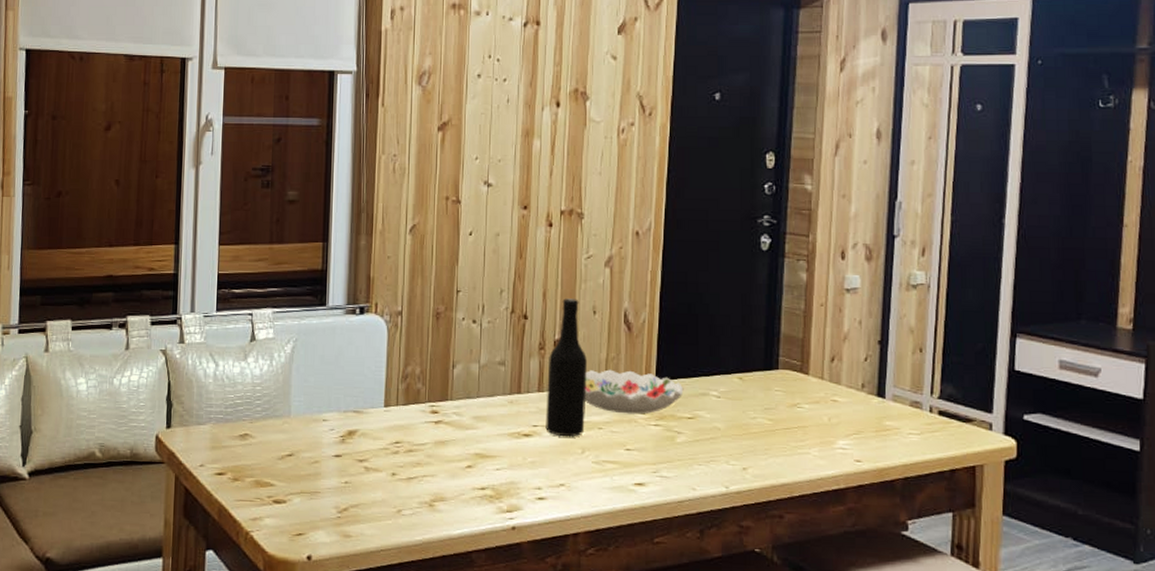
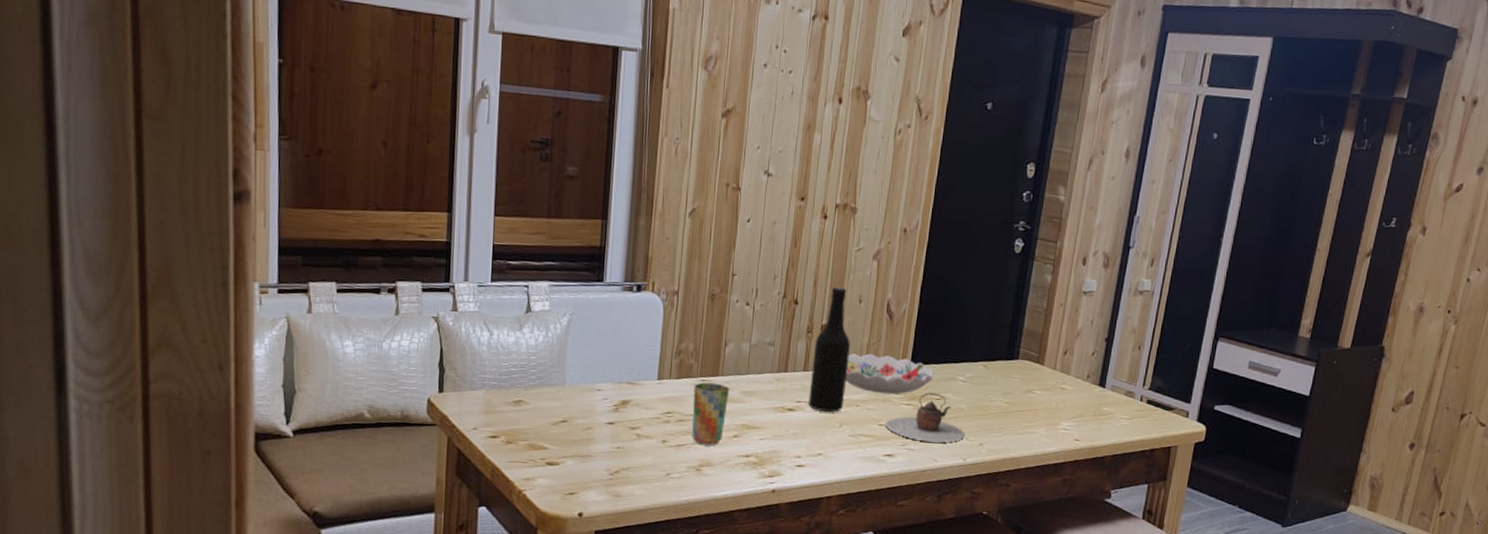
cup: none [422,408,460,478] -> present [692,382,729,445]
teapot: none [633,411,725,468] -> present [885,392,965,443]

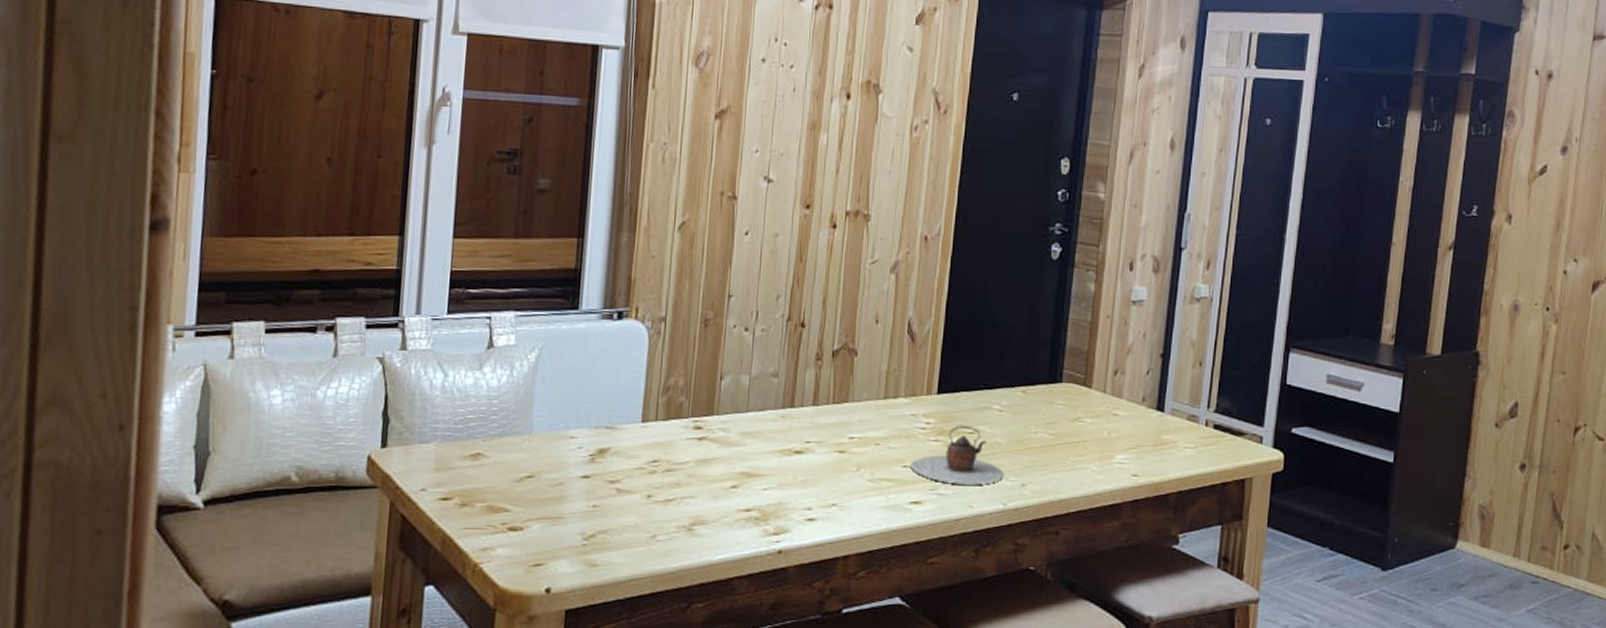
cup: present [692,382,729,445] -> none [682,423,726,499]
bottle: present [808,287,850,413] -> none [819,306,867,454]
decorative bowl: present [845,353,935,395] -> none [861,382,966,430]

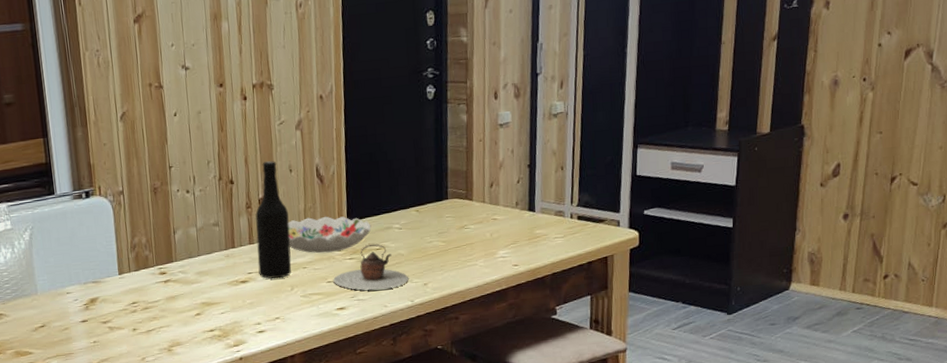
bottle: none [819,306,867,454] -> present [255,161,292,279]
decorative bowl: none [861,382,966,430] -> present [288,216,371,253]

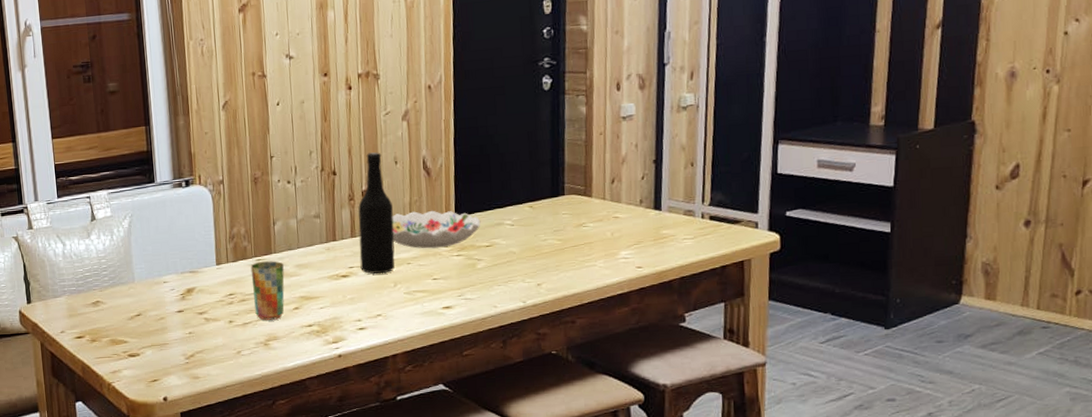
cup: none [152,269,187,327] -> present [250,261,285,321]
teapot: present [333,244,409,291] -> none [439,240,521,290]

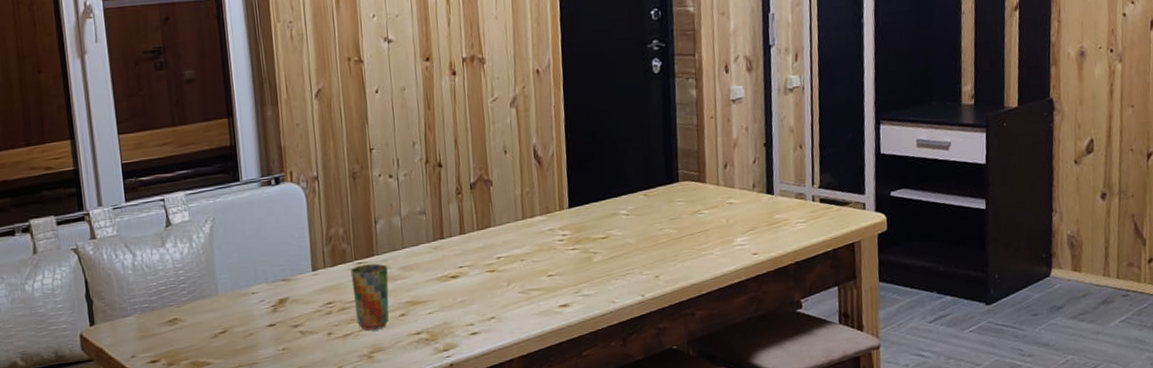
bottle: present [358,152,395,274] -> none [467,141,508,273]
decorative bowl: present [392,210,481,249] -> none [503,202,596,244]

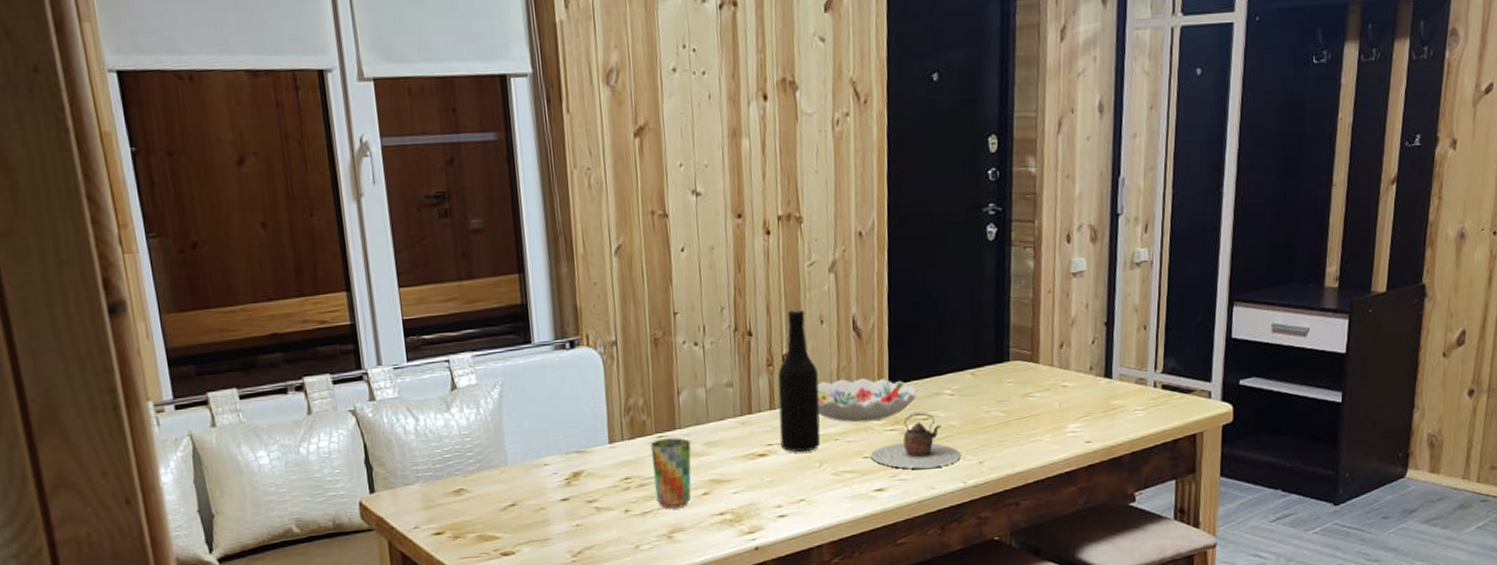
bottle: none [467,141,508,273] -> present [778,309,821,453]
decorative bowl: none [503,202,596,244] -> present [817,377,918,423]
teapot: none [554,232,639,285] -> present [870,412,962,469]

